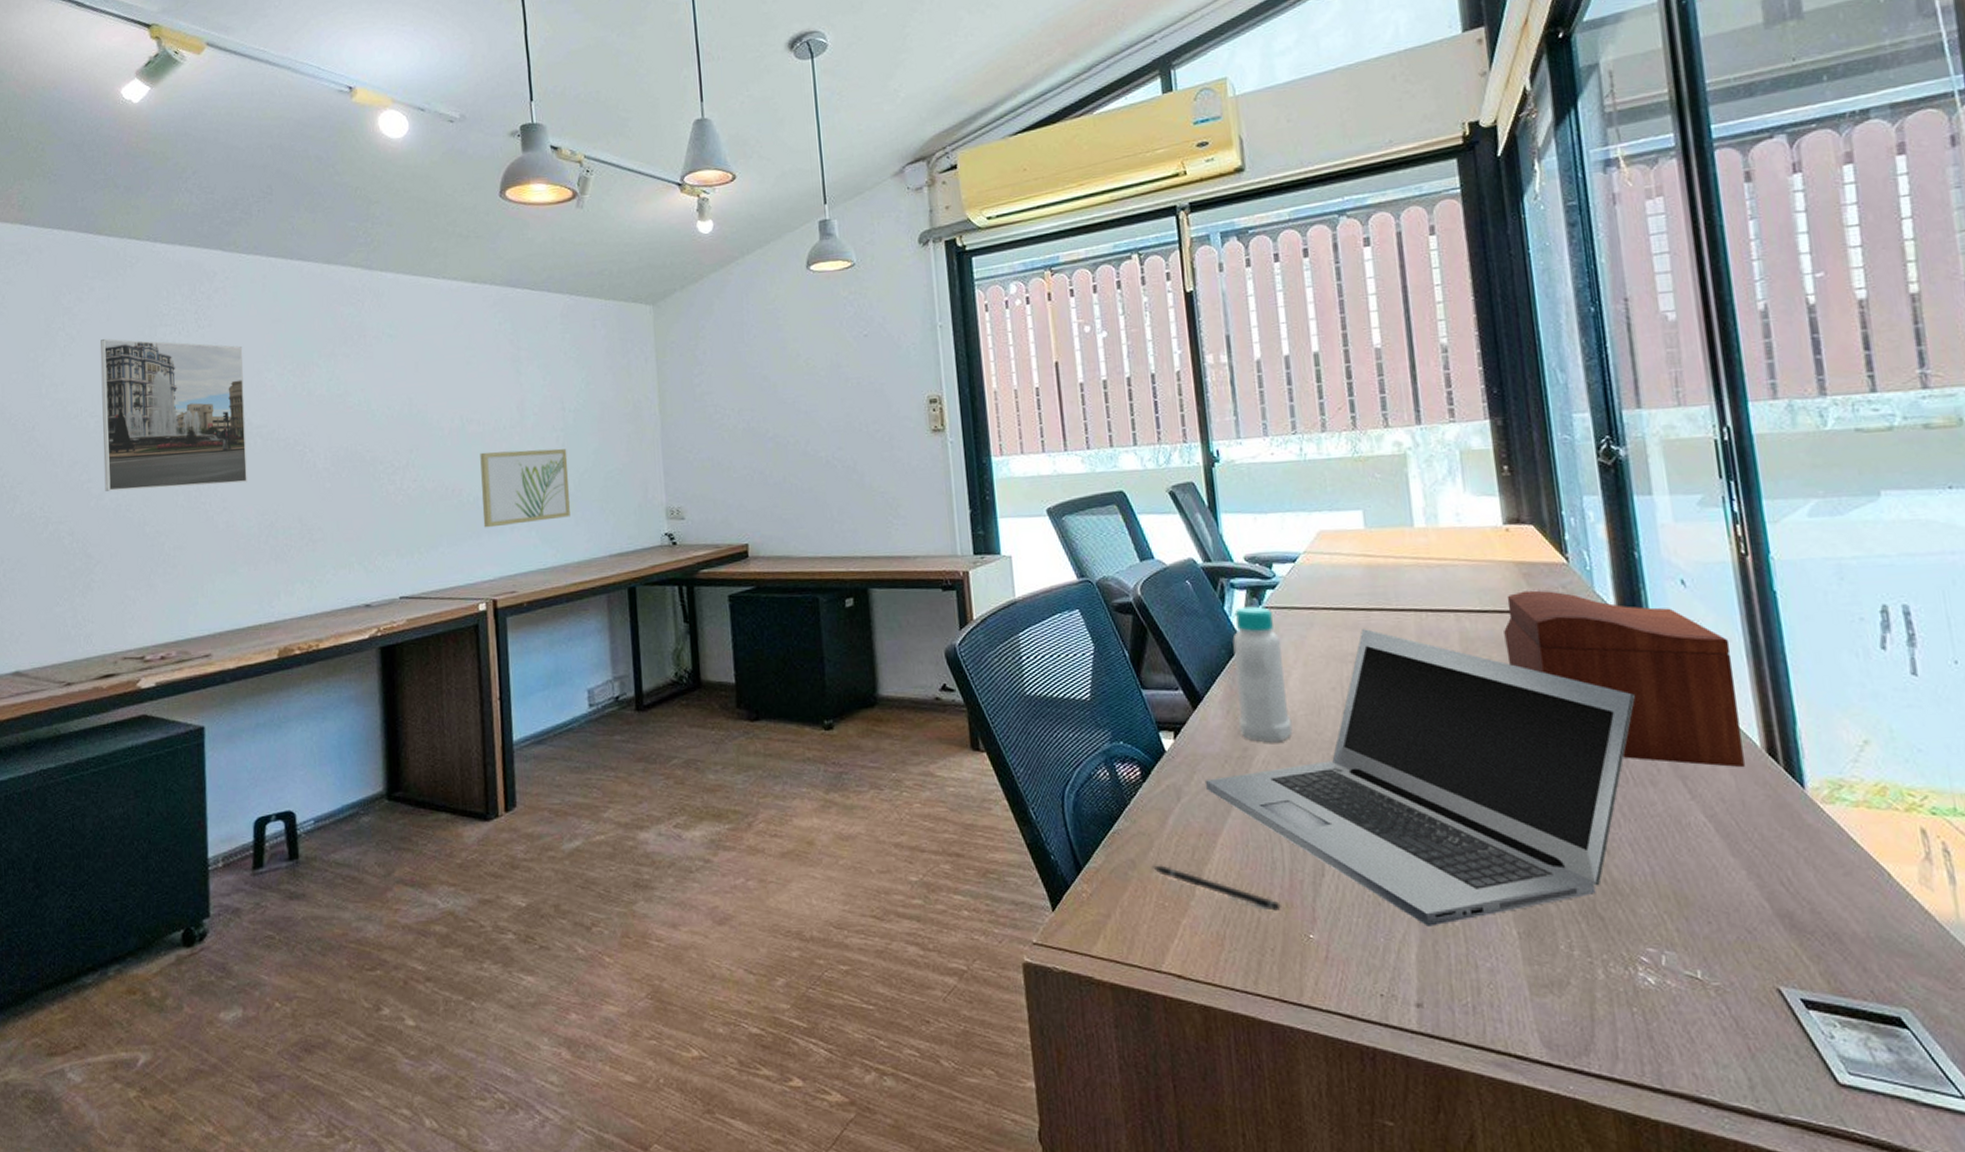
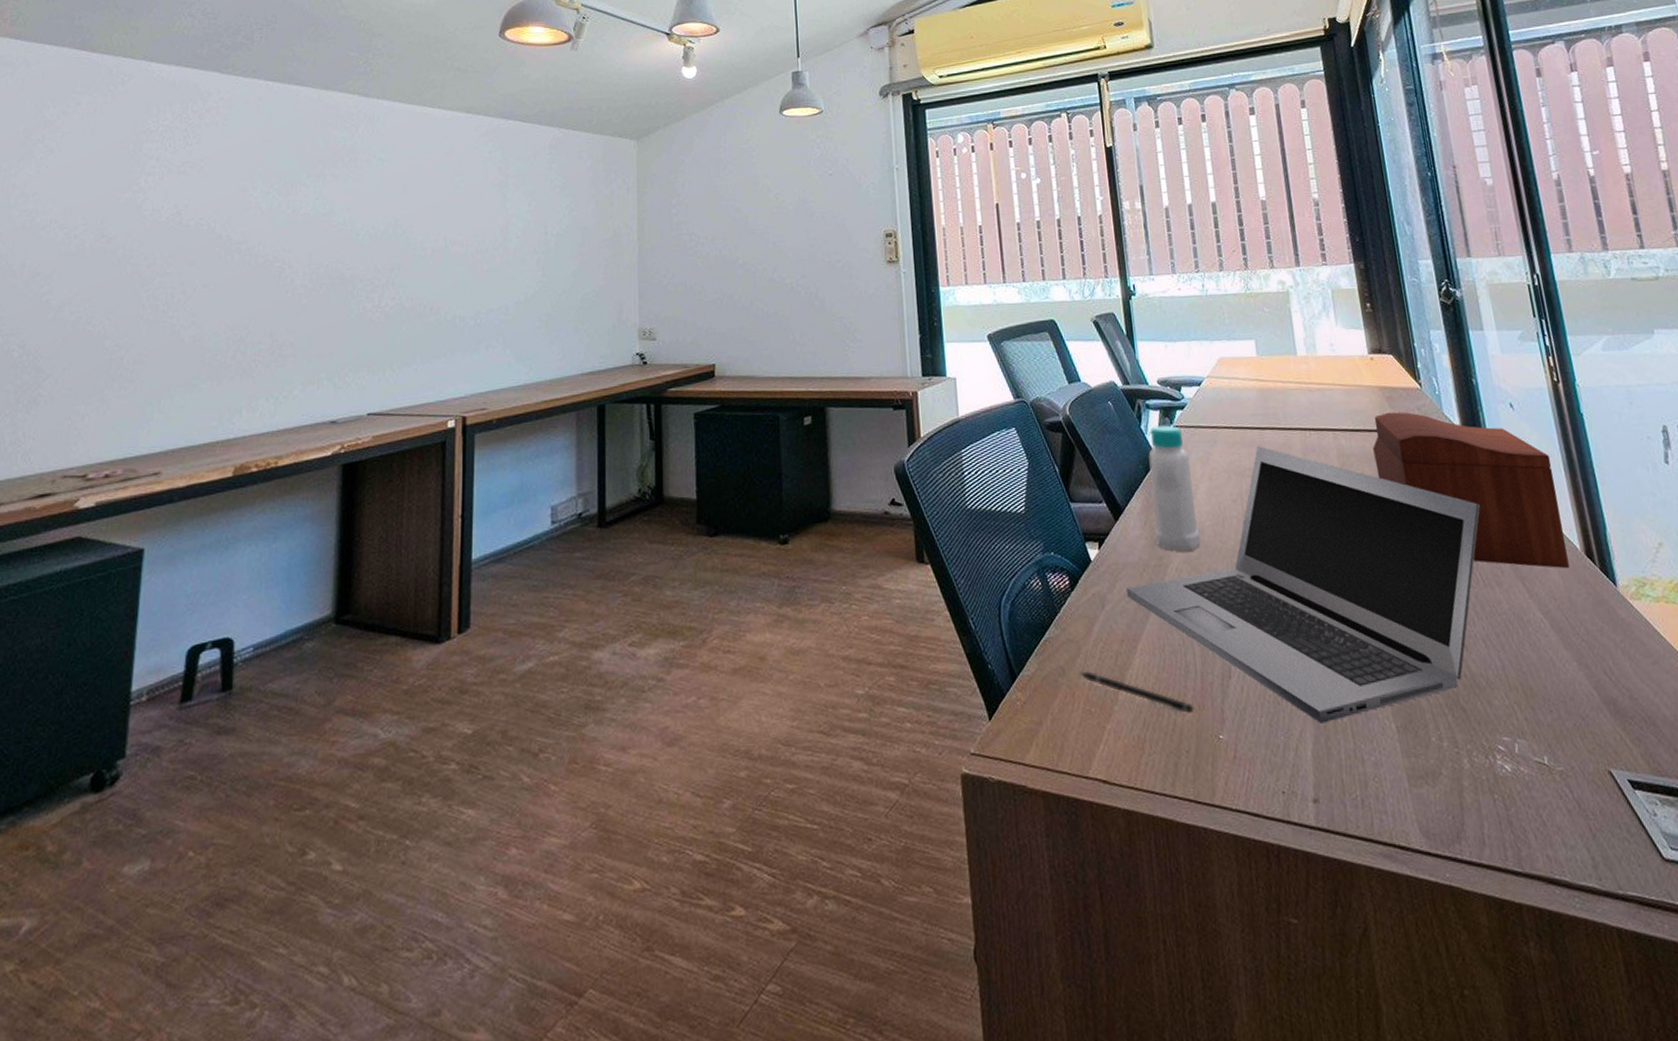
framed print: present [100,338,248,491] -> none [66,151,230,304]
wall art: present [480,448,570,528] -> none [459,270,547,346]

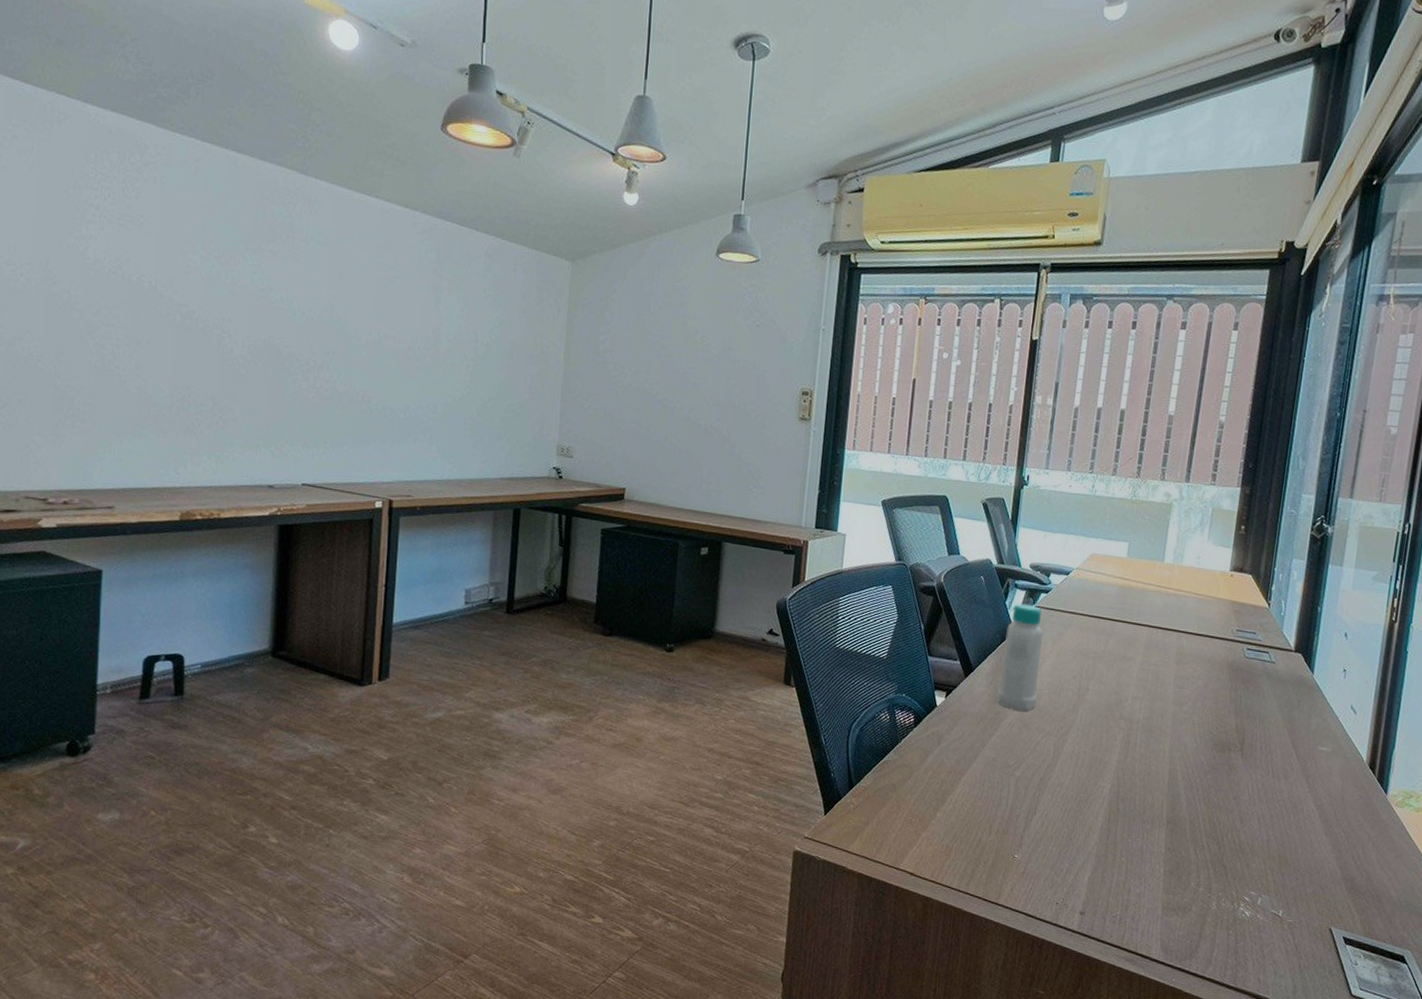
pen: present [1079,671,1194,715] -> none [907,790,999,836]
laptop: present [1127,446,1481,724] -> none [962,635,1291,859]
sewing box: present [1373,412,1570,569] -> none [1207,624,1366,775]

